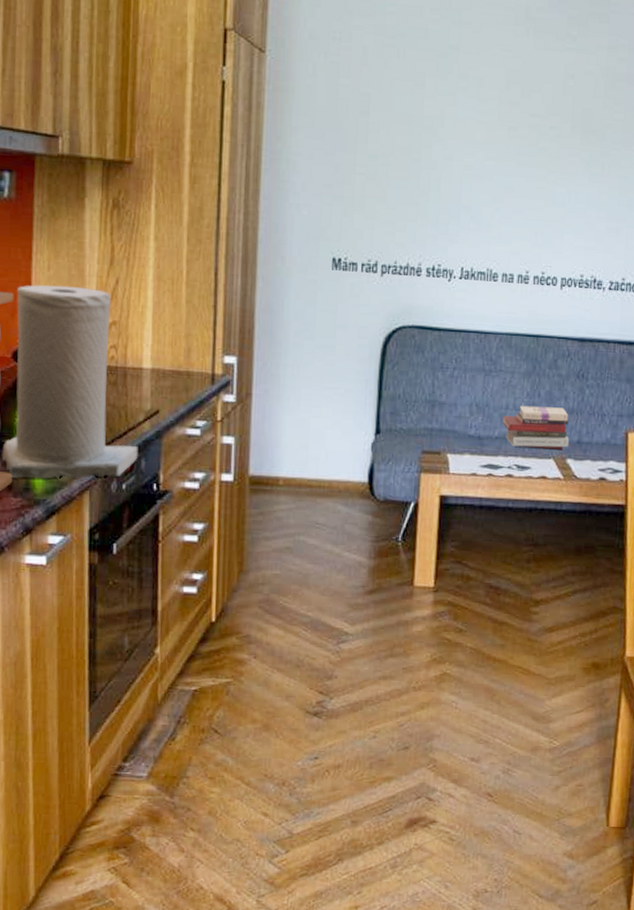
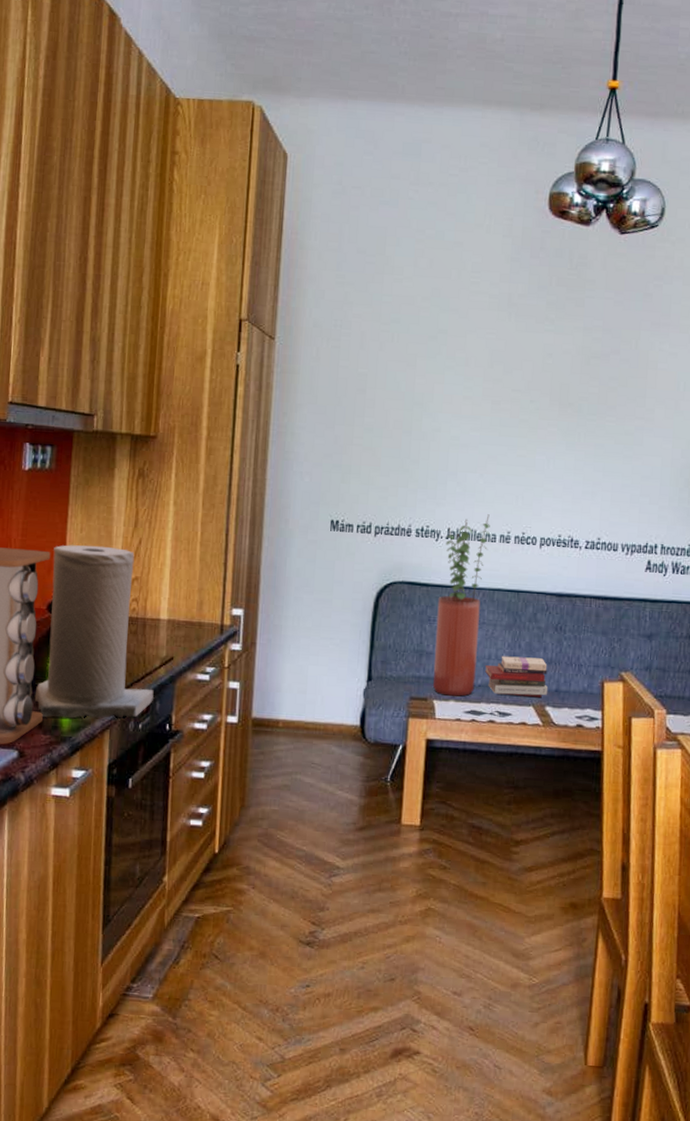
vase: none [446,252,507,450] -> present [432,514,490,697]

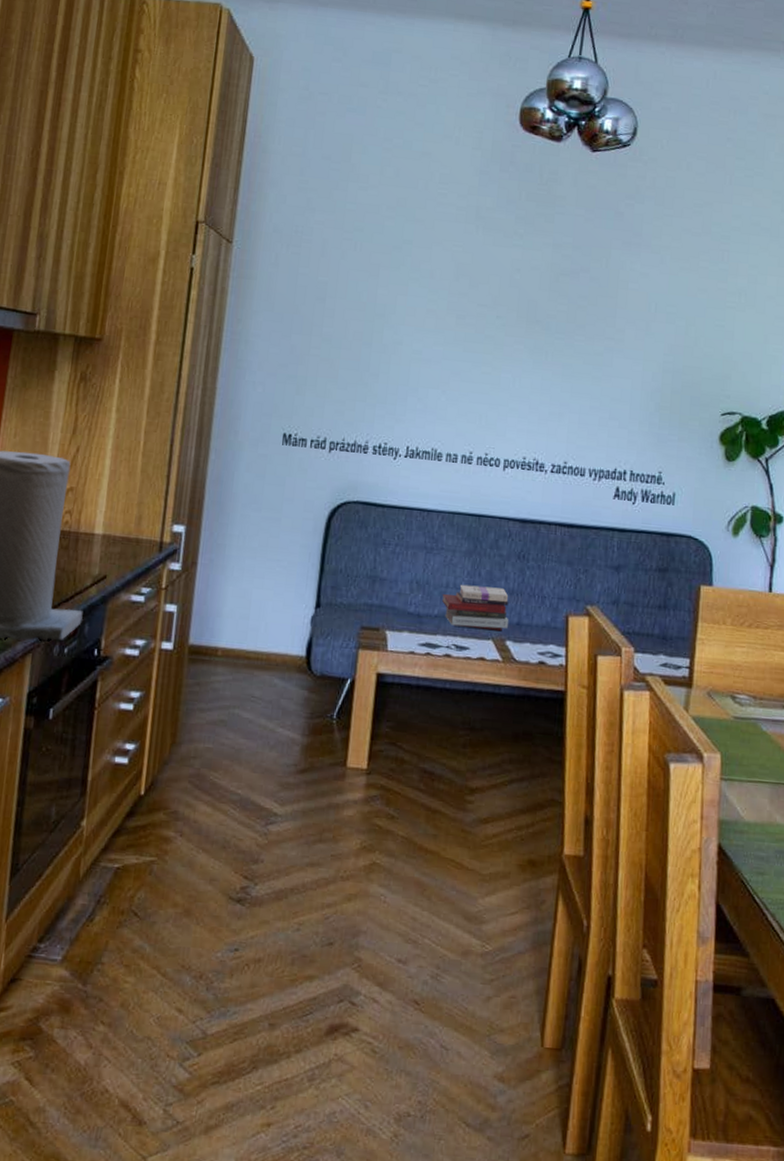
vase: present [432,514,490,697] -> none [385,433,452,628]

